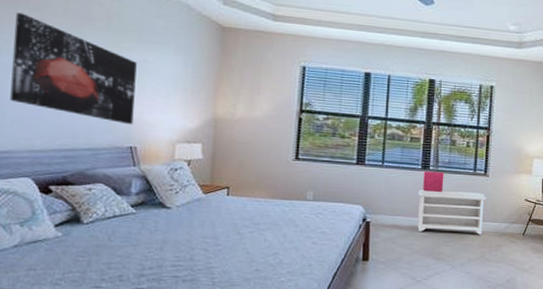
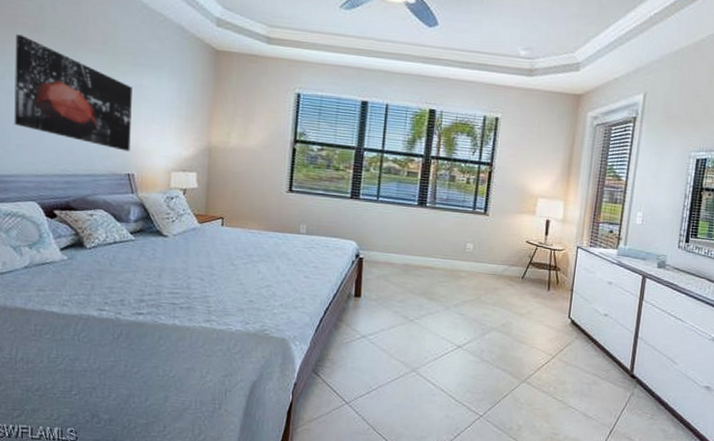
bench: present [418,190,487,235] -> none [412,227,486,276]
storage bin: present [423,170,444,192] -> none [418,207,442,230]

